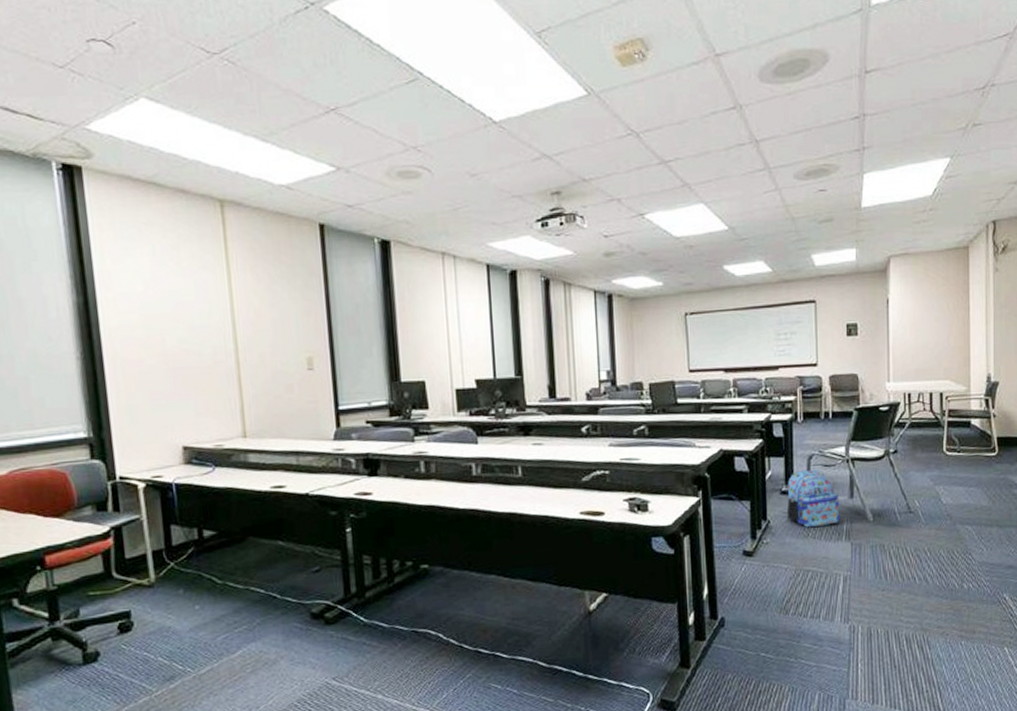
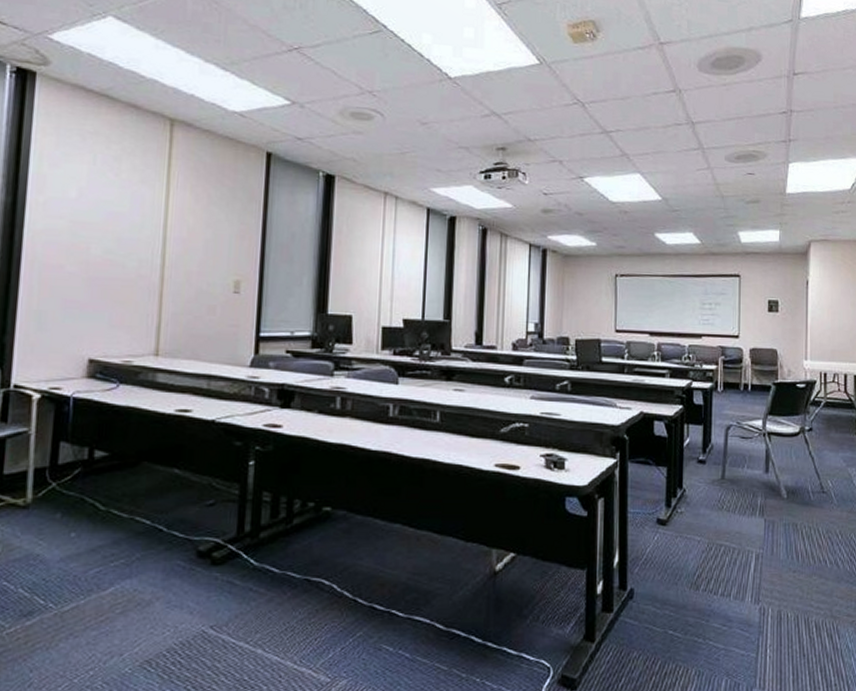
backpack: present [786,469,840,527] -> none [702,440,755,499]

